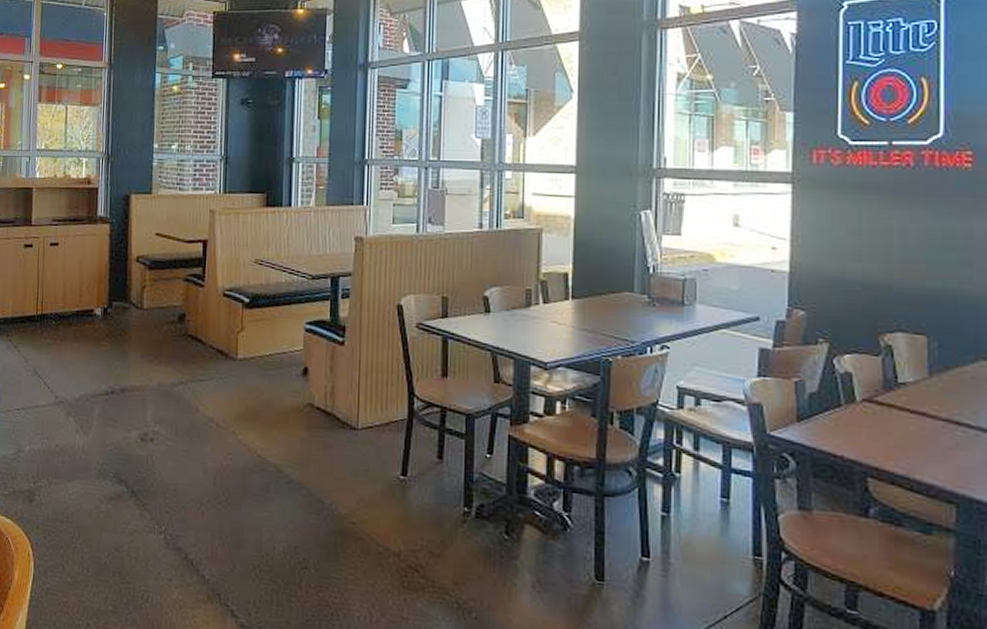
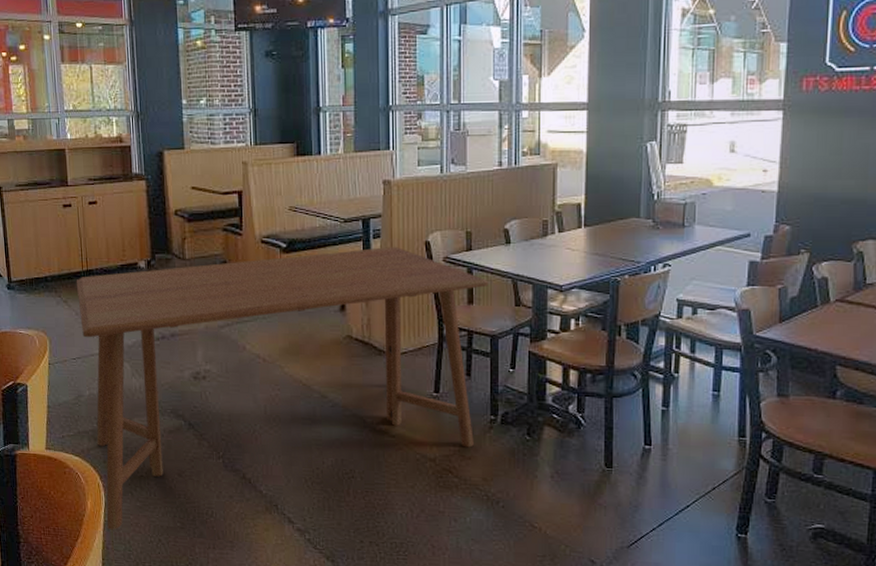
dining table: none [28,308,465,608] -> present [76,247,489,530]

